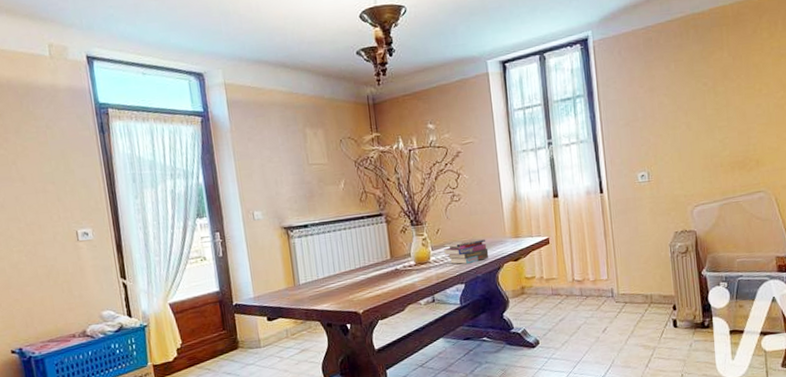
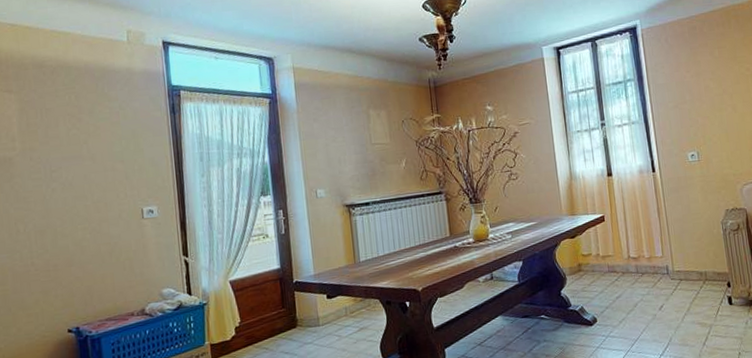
books: present [444,238,489,265] -> none [502,216,546,242]

